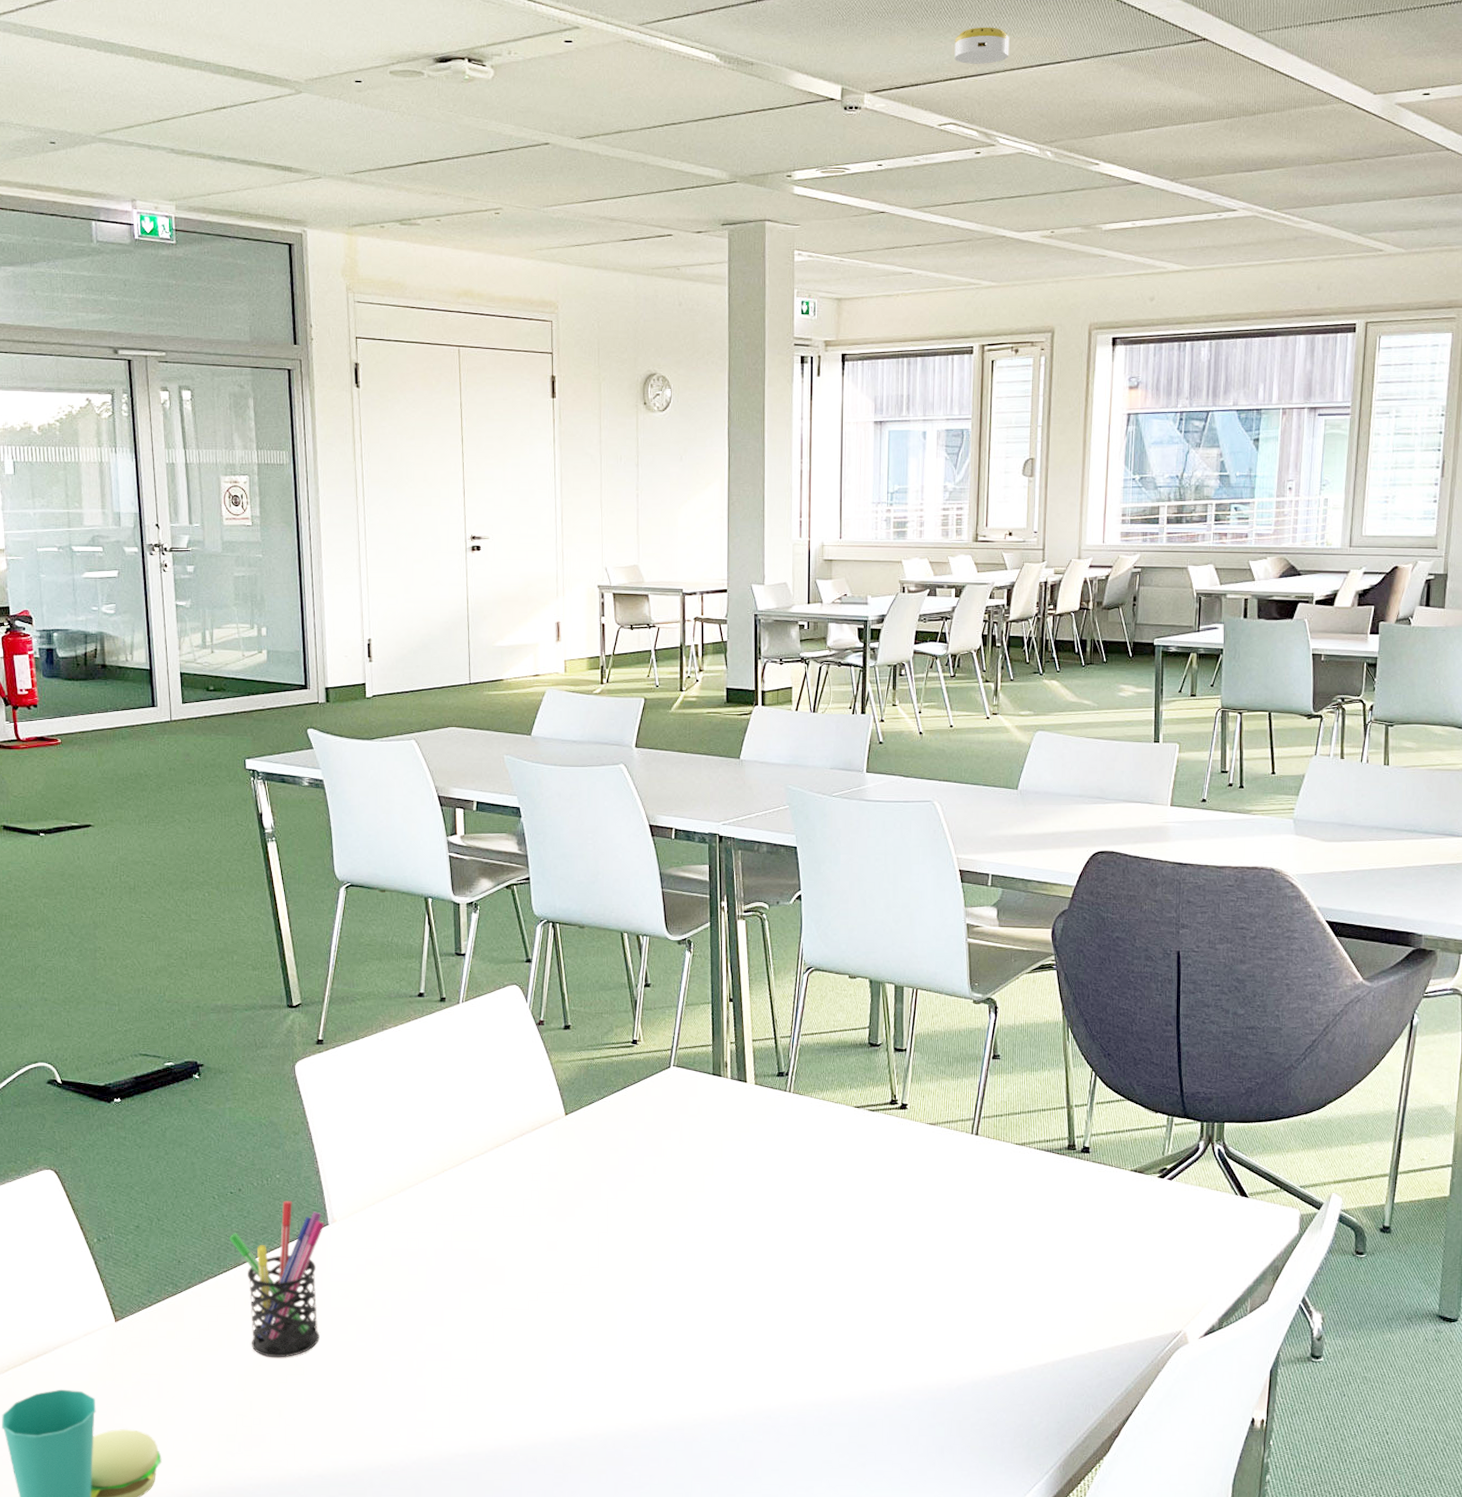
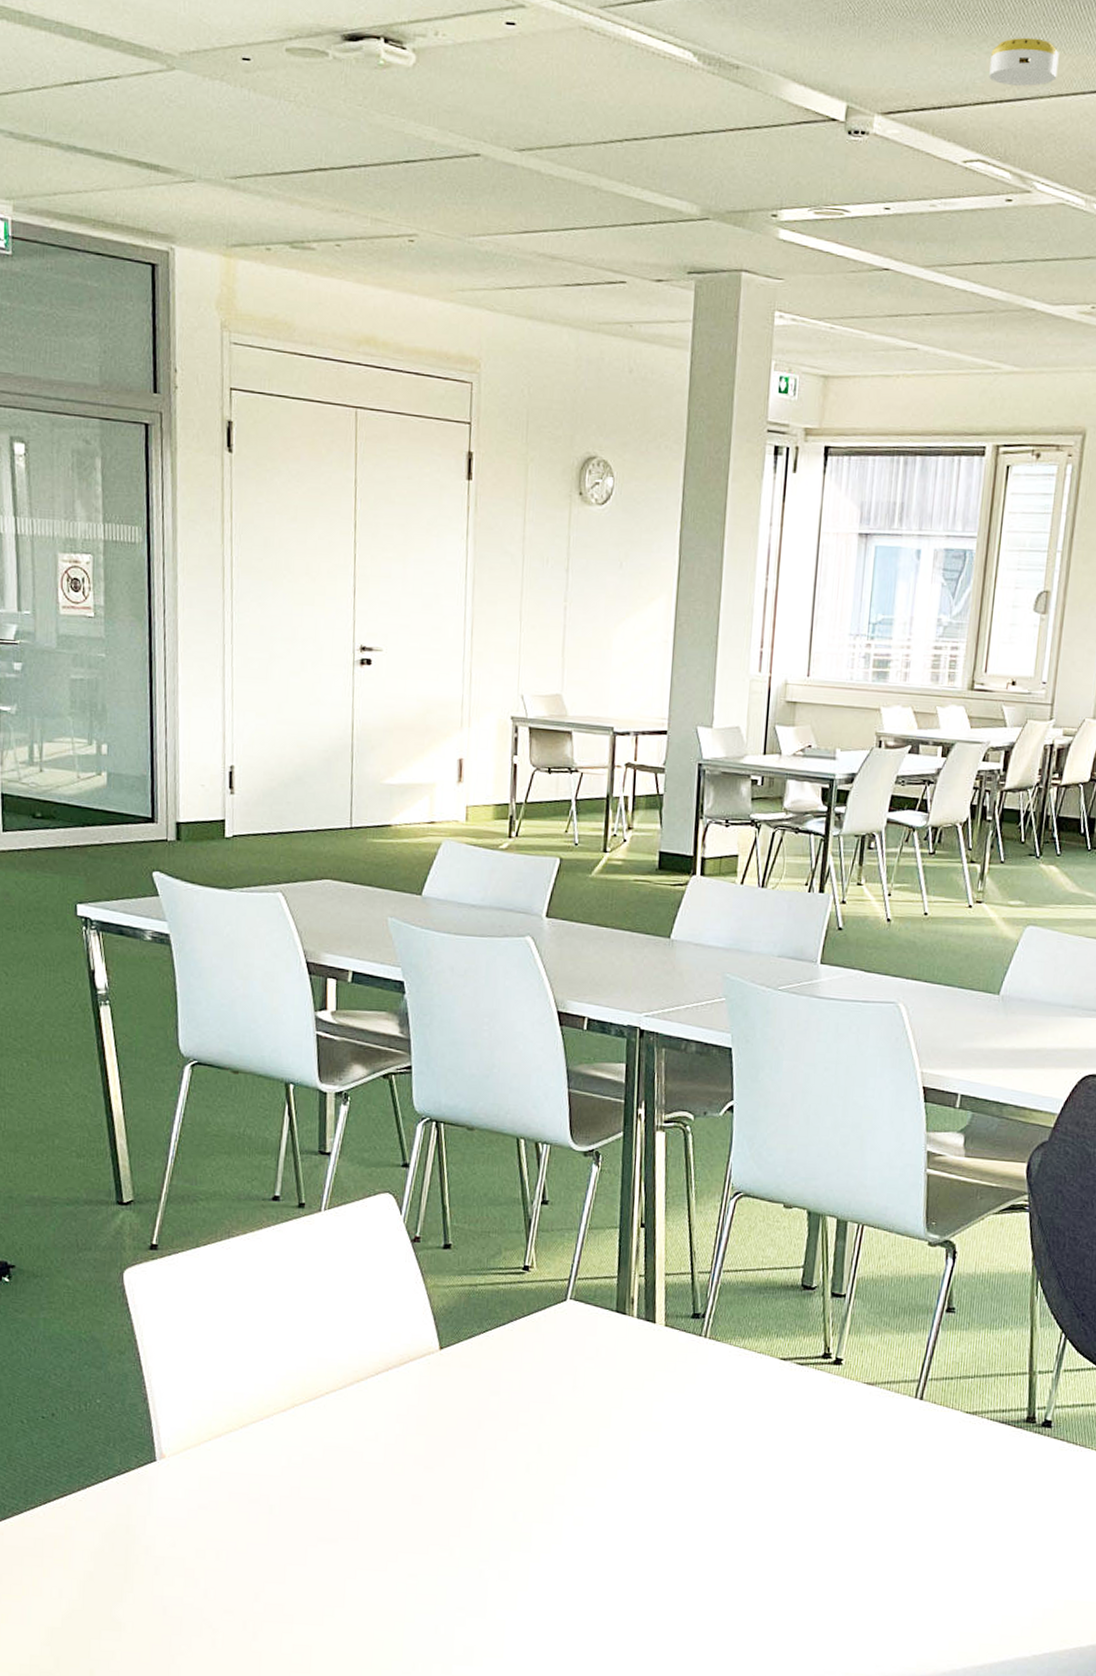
pen holder: present [228,1200,325,1358] -> none [38,1430,152,1610]

